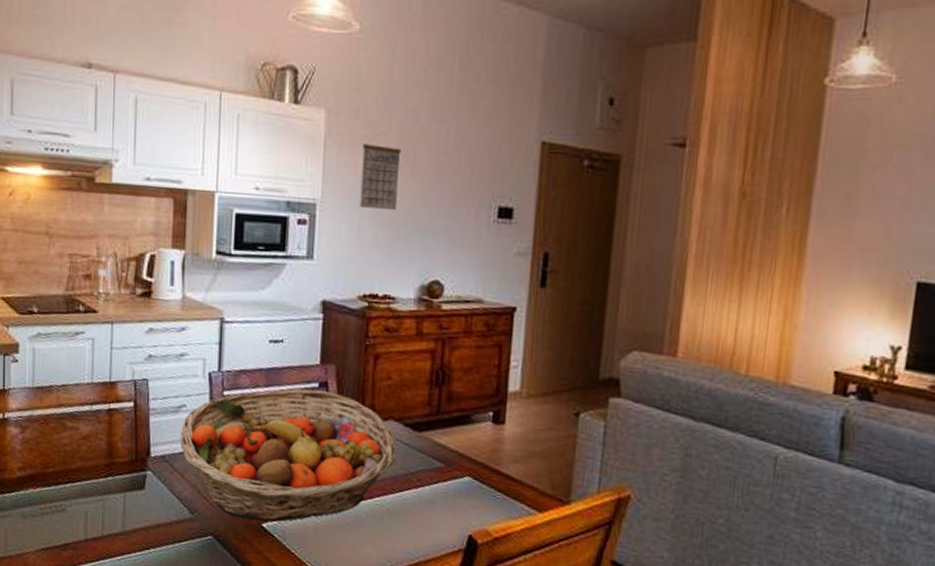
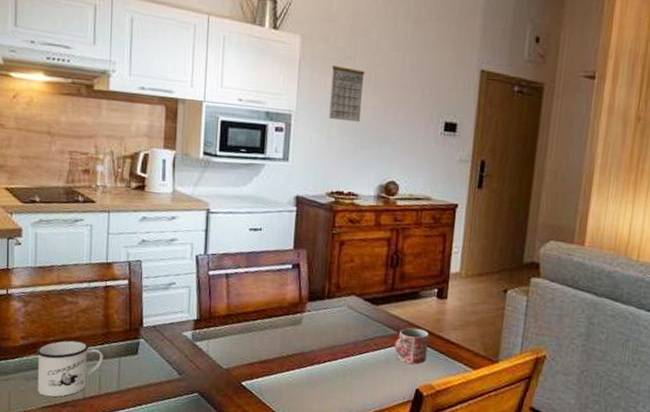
mug: none [34,471,107,538] -> present [36,340,103,397]
fruit basket: present [179,388,397,522] -> none [169,269,358,381]
mug: none [442,459,483,505] -> present [394,327,429,364]

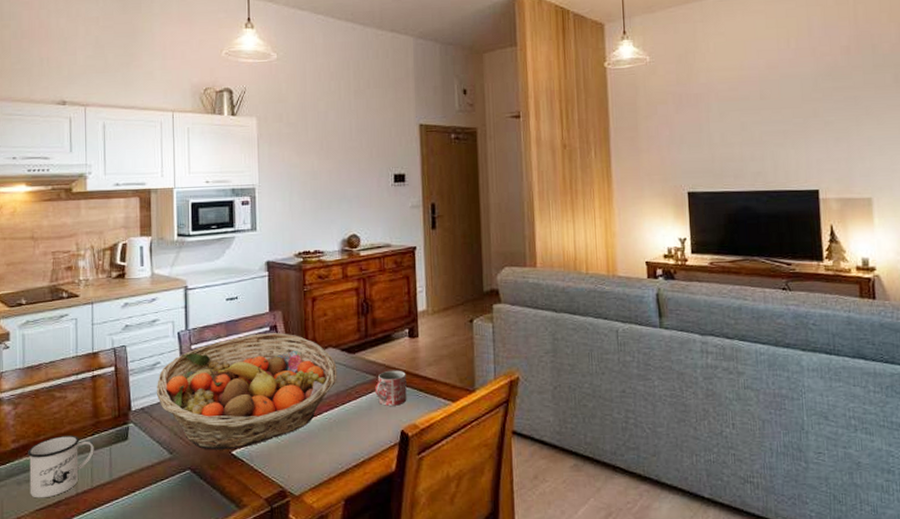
fruit basket: none [169,269,358,381] -> present [156,333,337,450]
calendar: present [329,61,365,123] -> none [288,134,317,187]

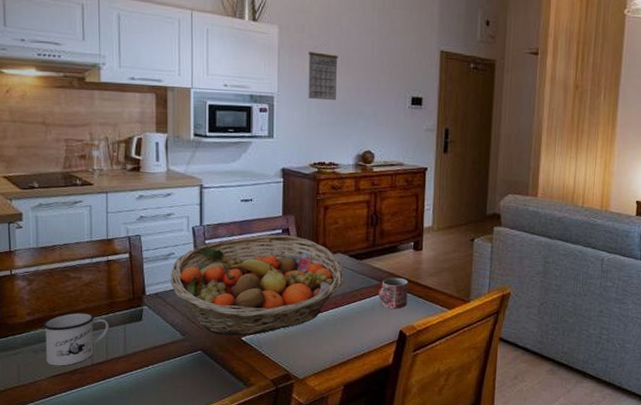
calendar: none [288,134,317,187] -> present [308,47,338,101]

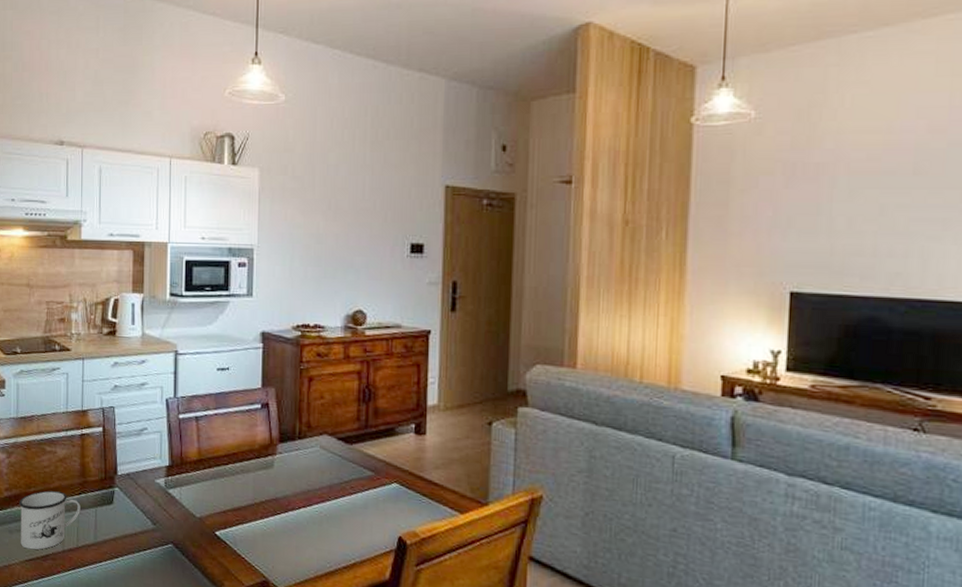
fruit basket: present [170,234,344,336] -> none [142,410,332,530]
calendar: present [308,47,338,101] -> none [291,190,325,252]
mug: present [379,277,408,309] -> none [372,468,409,509]

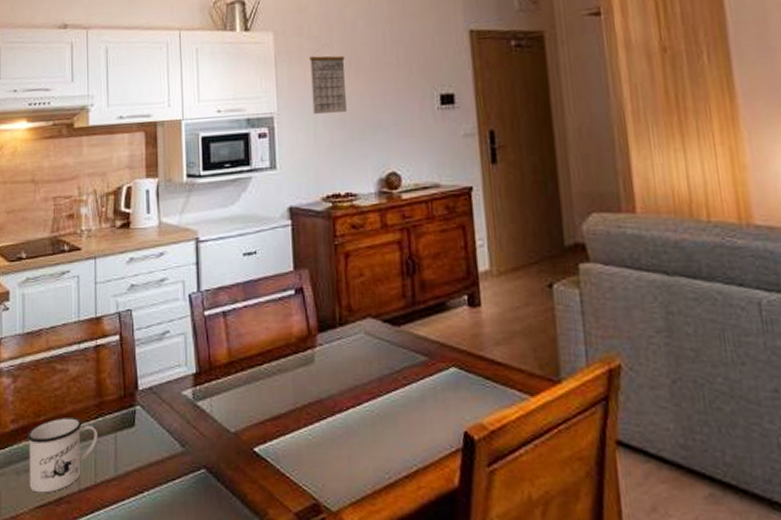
calendar: none [291,190,325,252] -> present [310,50,347,114]

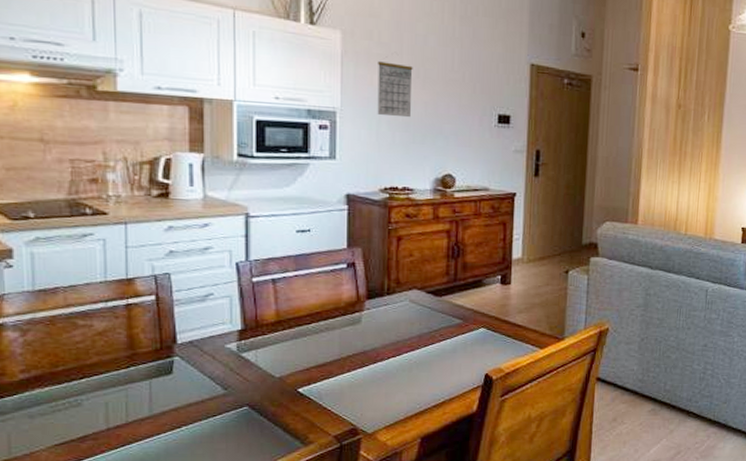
mug: present [26,416,98,493] -> none [41,366,129,433]

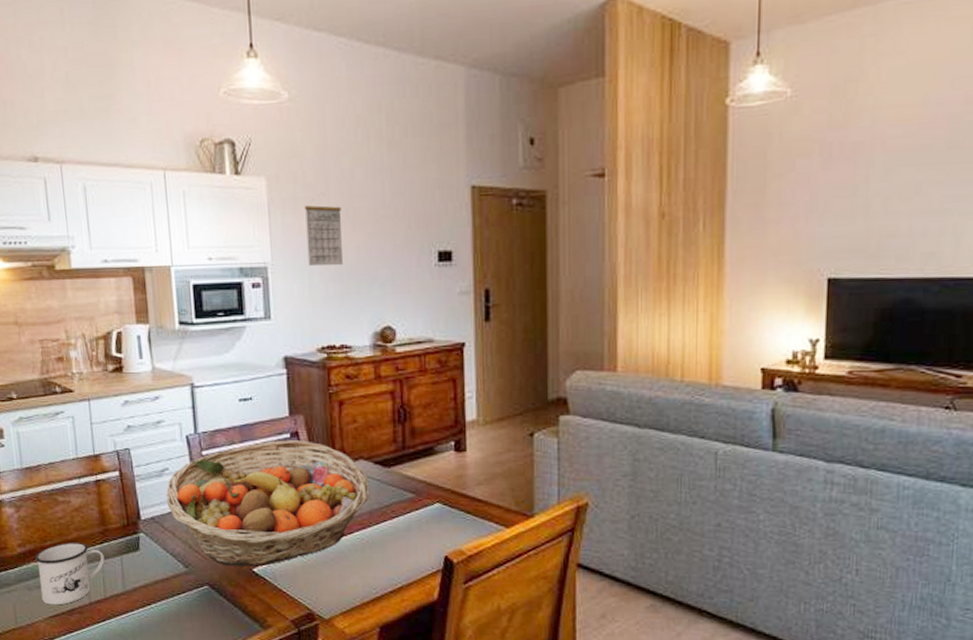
mug: none [41,366,129,433] -> present [34,542,105,605]
fruit basket: none [208,270,421,387] -> present [166,440,370,567]

